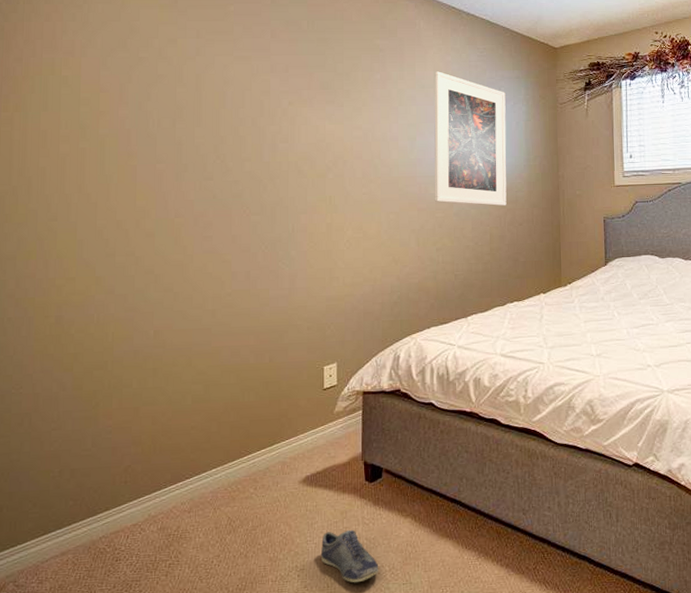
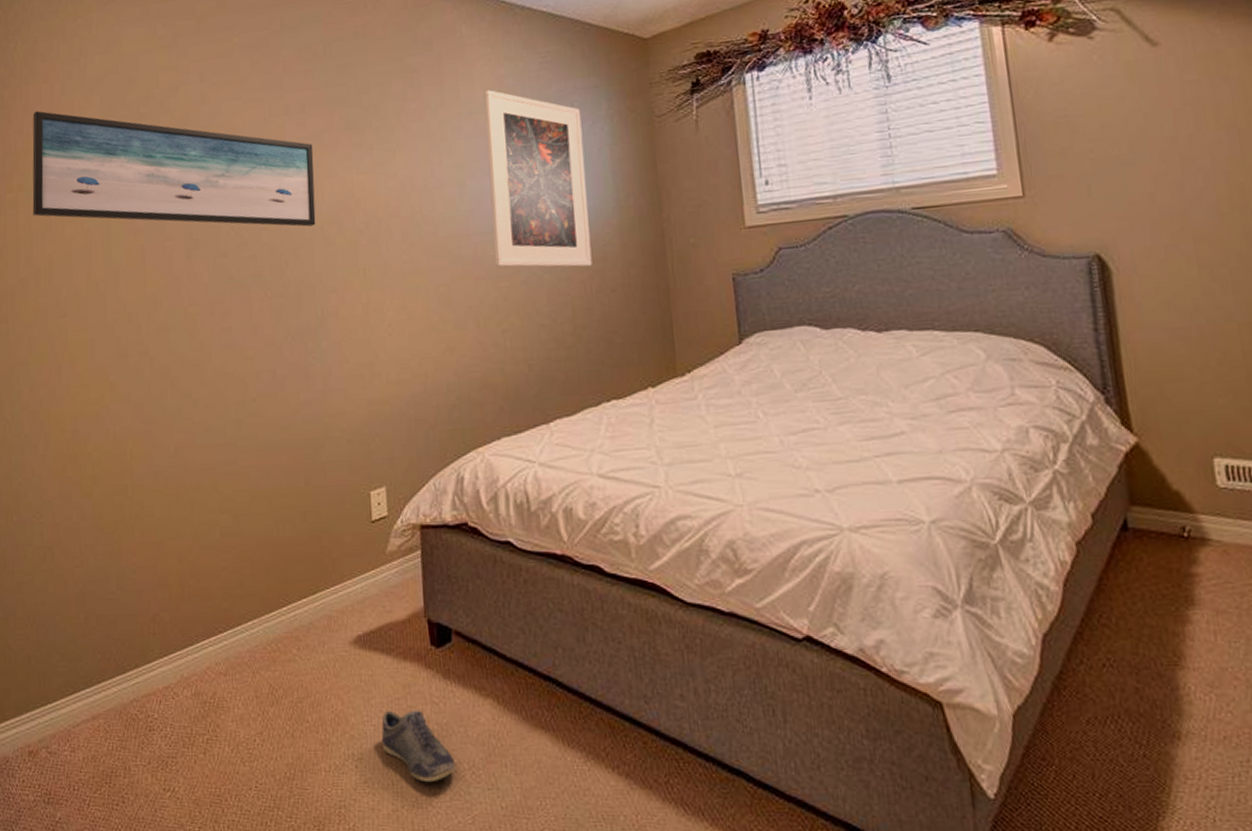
wall art: none [28,44,293,161] -> present [32,111,316,227]

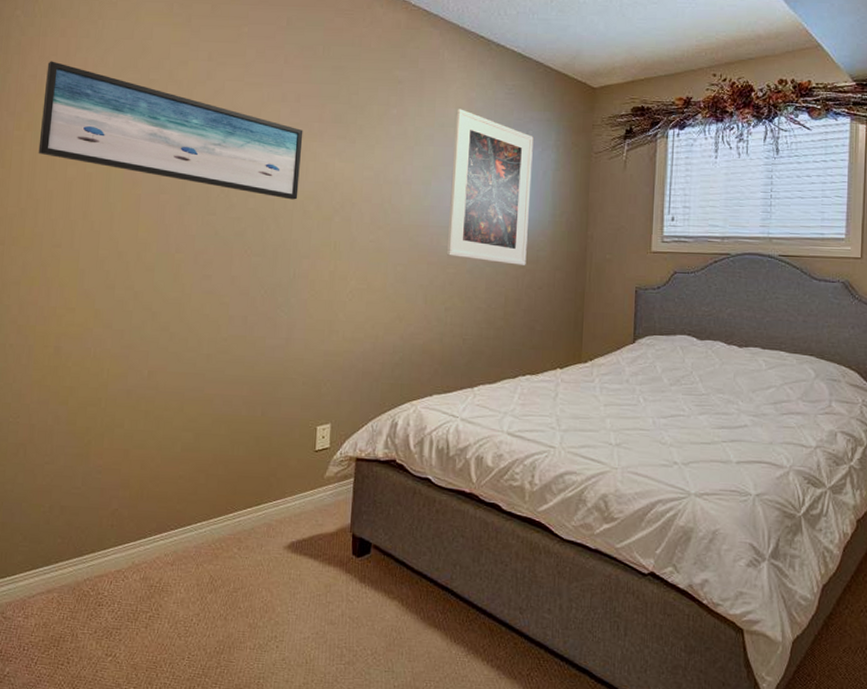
shoe: present [381,709,456,783] -> none [301,604,361,663]

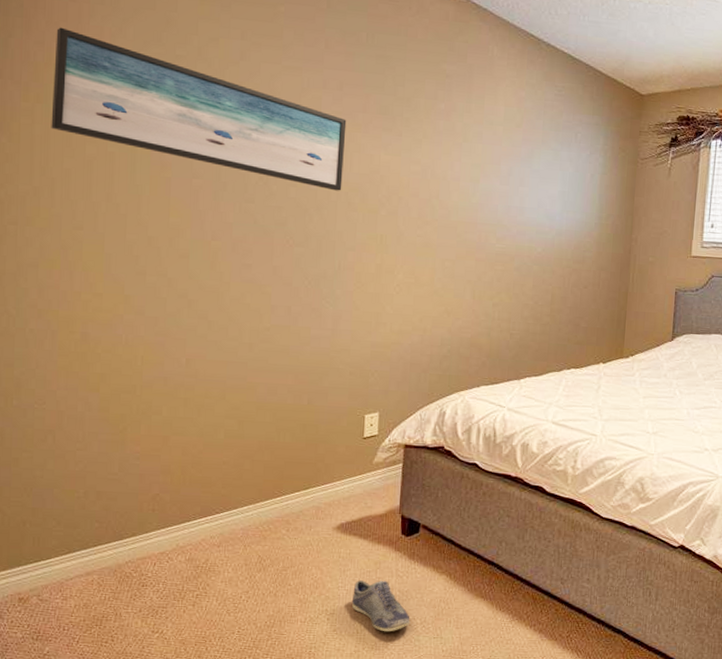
shoe: none [301,604,361,663] -> present [351,580,410,632]
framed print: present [446,109,534,266] -> none [494,107,582,266]

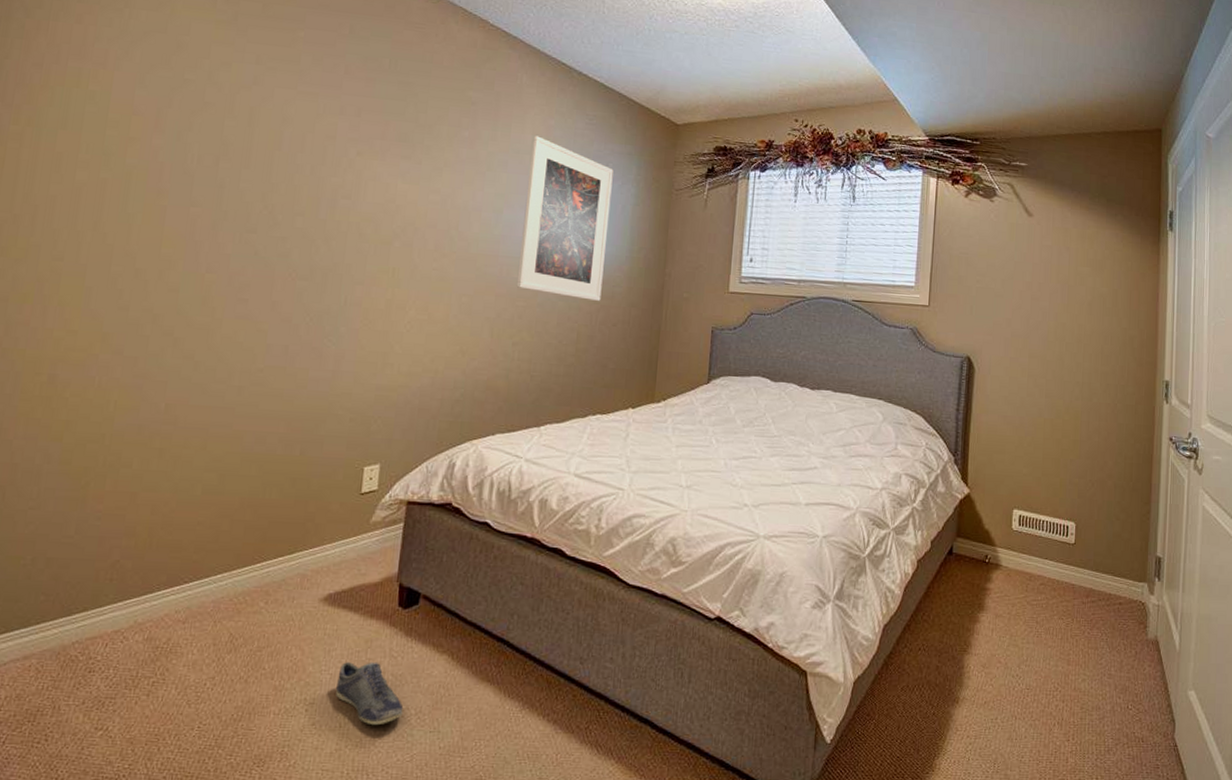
wall art: present [51,27,347,191] -> none [40,49,363,221]
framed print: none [494,107,582,266] -> present [516,135,613,302]

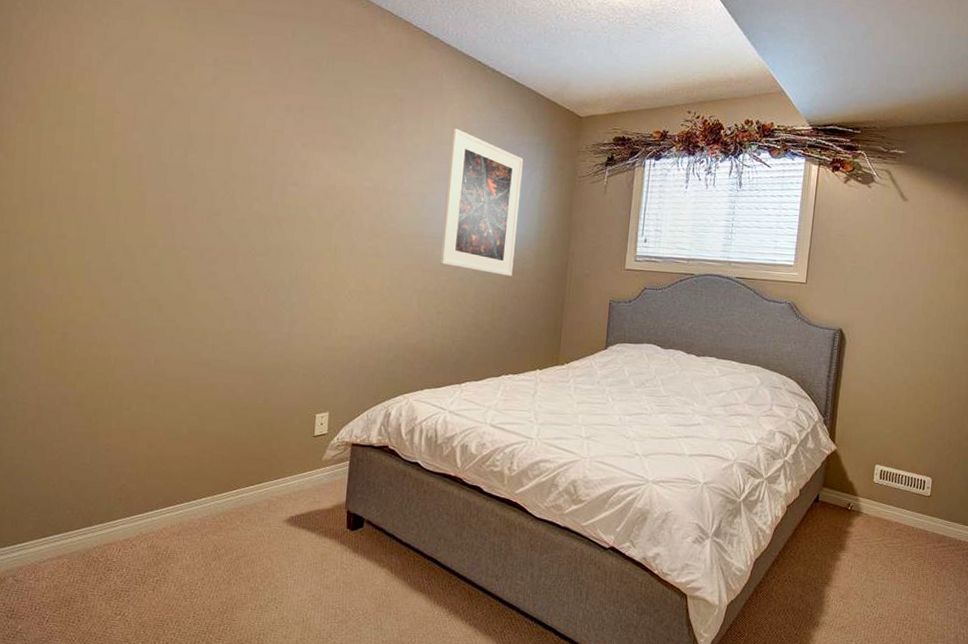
shoe: present [335,661,404,726] -> none [298,571,353,622]

